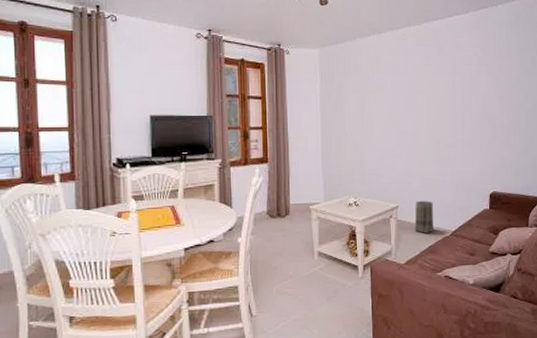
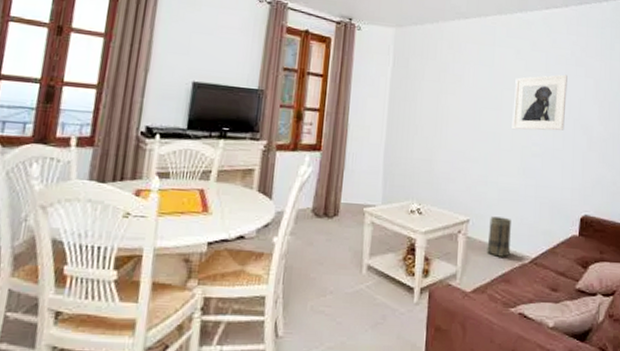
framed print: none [427,74,472,127] -> present [512,74,568,131]

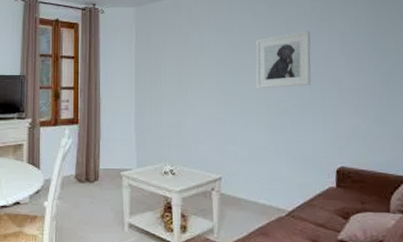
basket: present [487,216,511,257] -> none [241,173,265,211]

